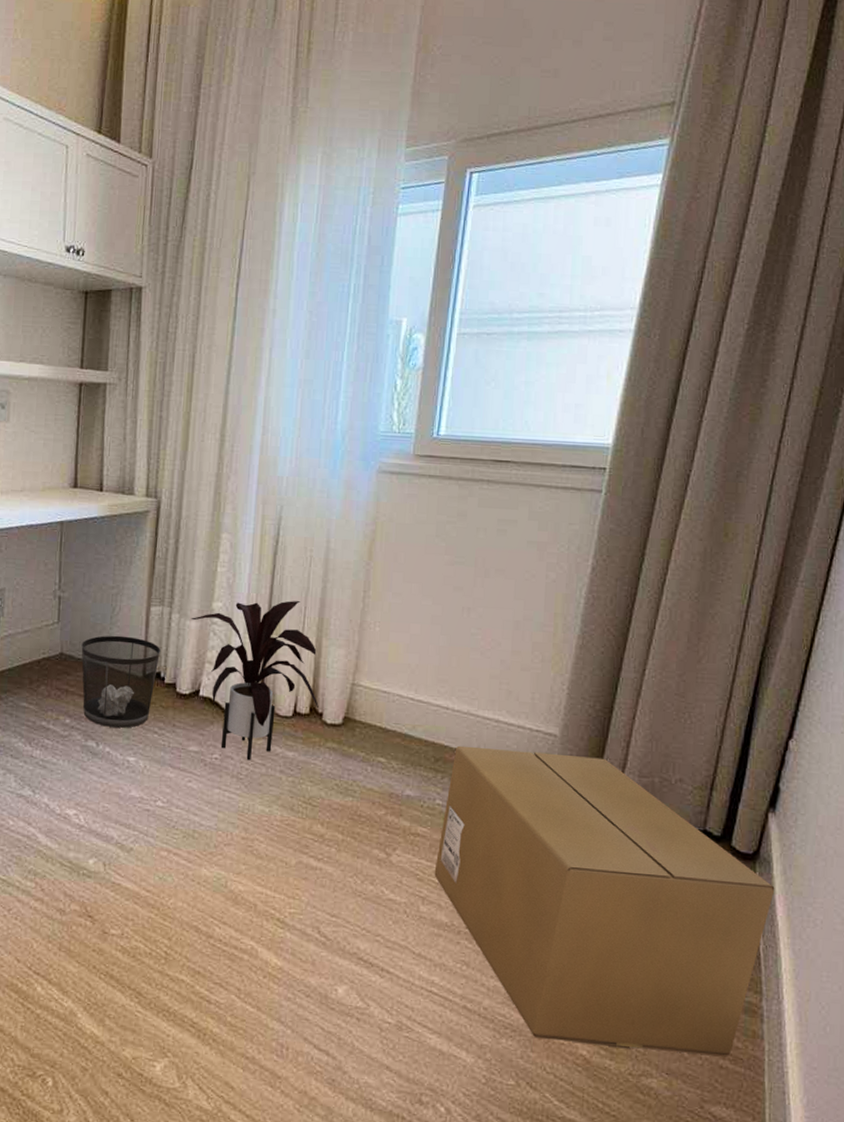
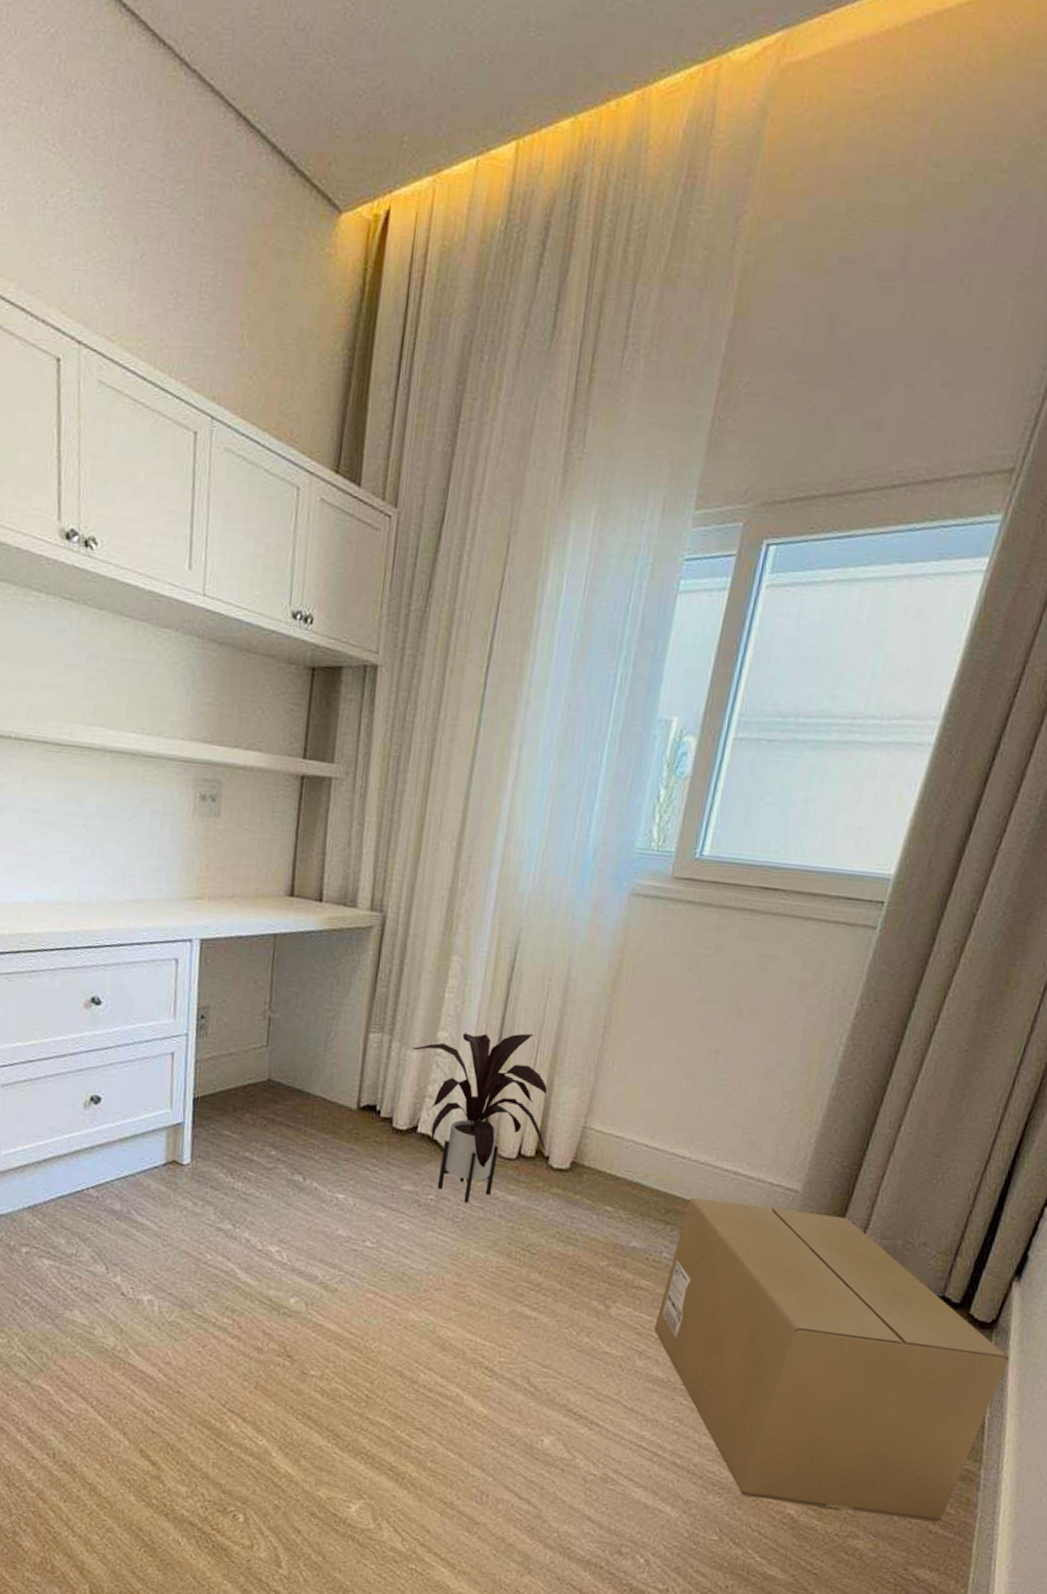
waste bin: present [81,635,161,728] -> none [290,1062,379,1163]

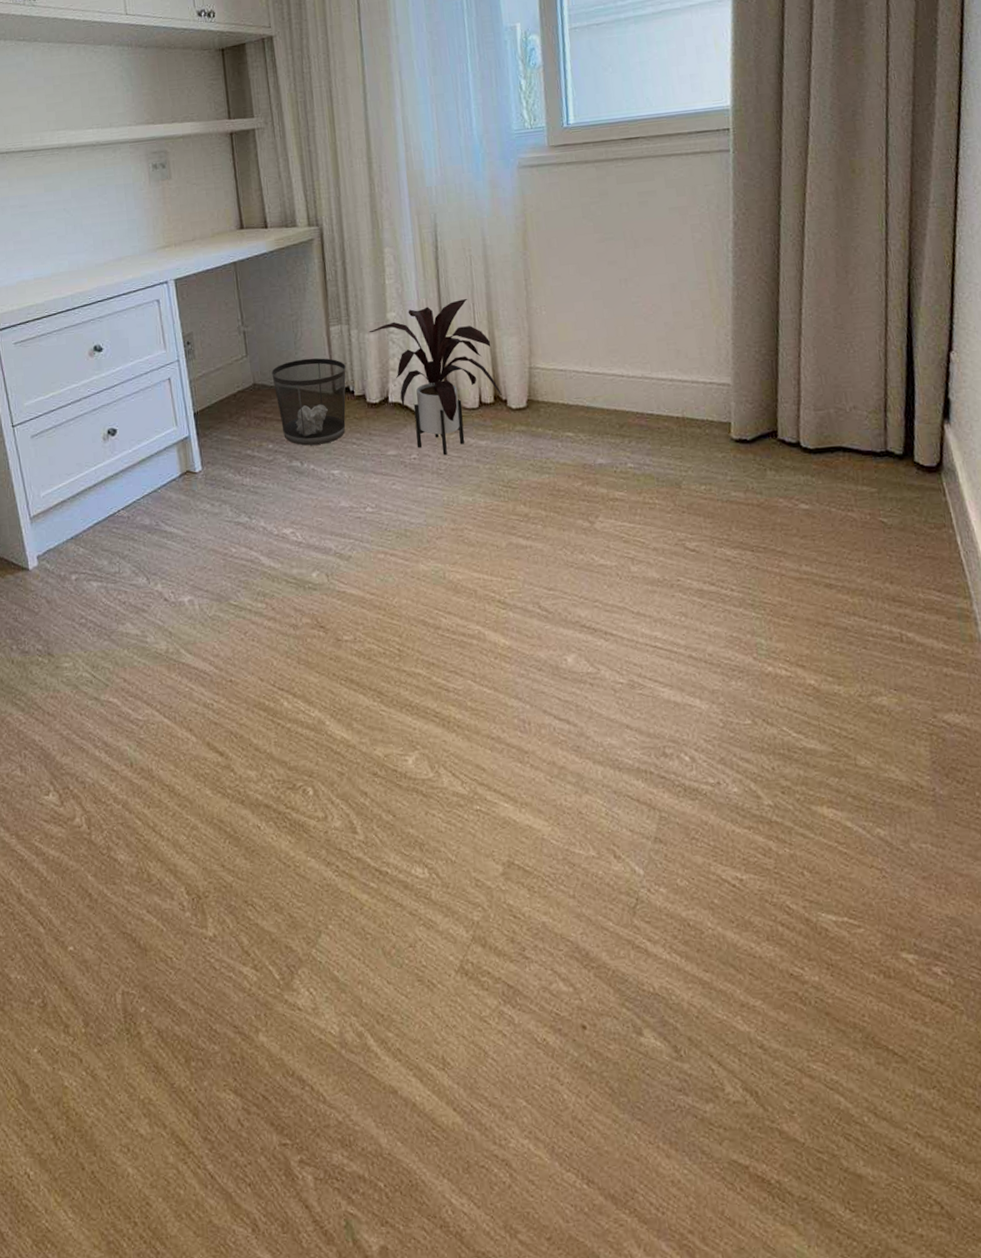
waste bin: none [290,1062,379,1163] -> present [271,358,347,446]
box: present [654,1197,1009,1523] -> none [636,398,965,675]

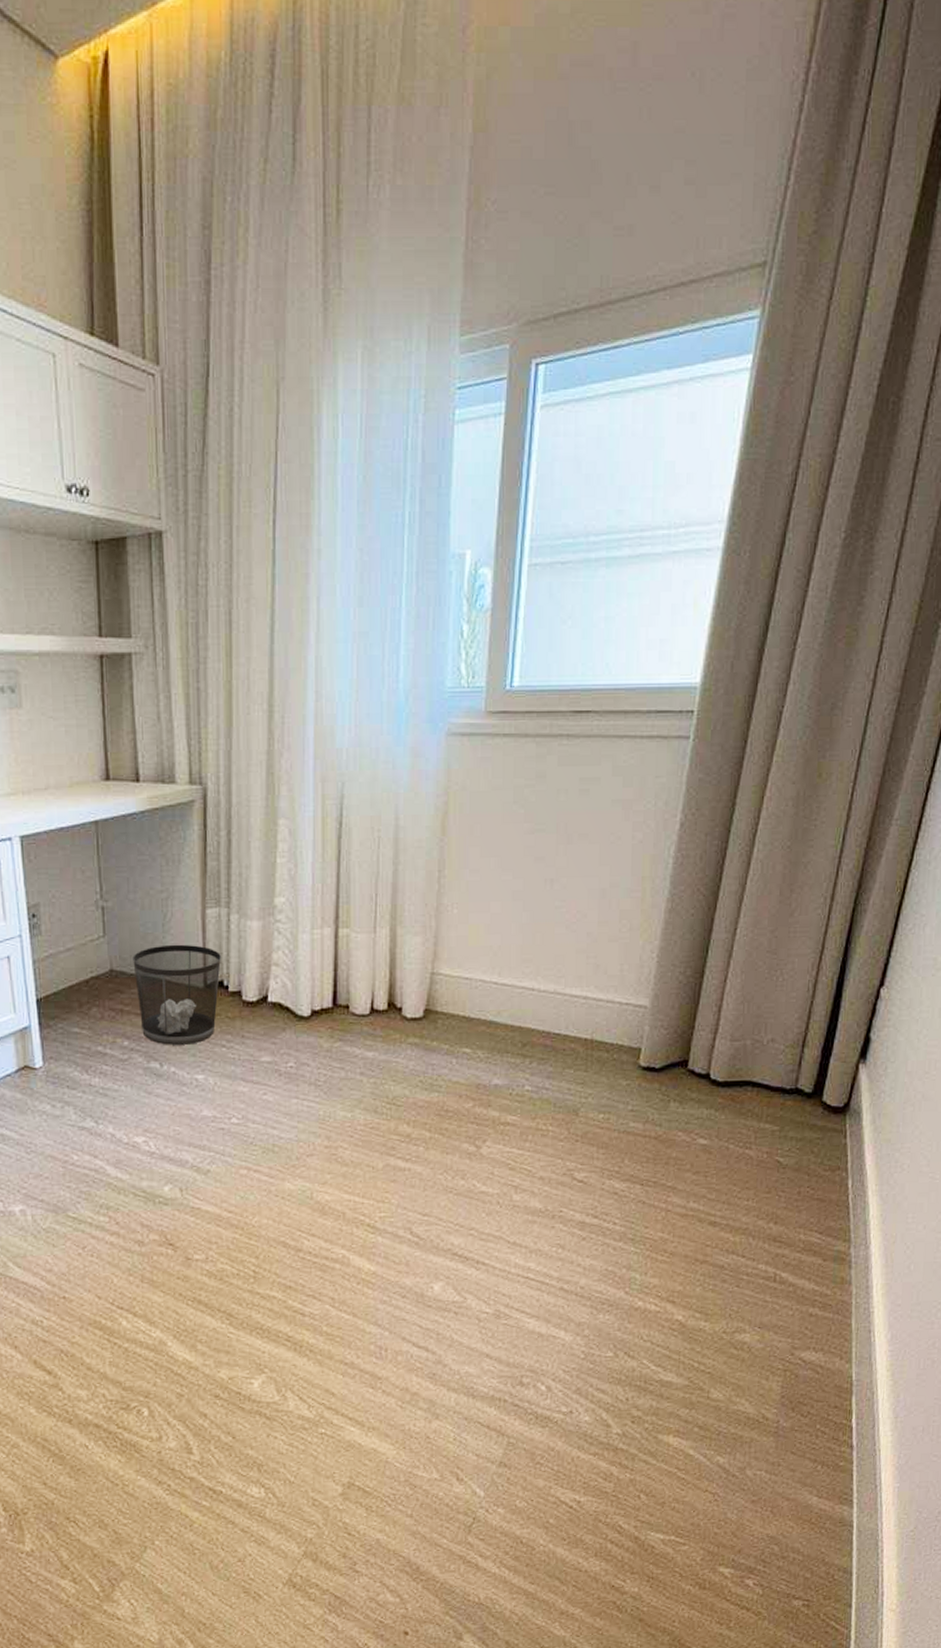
house plant: present [369,299,502,456] -> none [252,888,397,1066]

